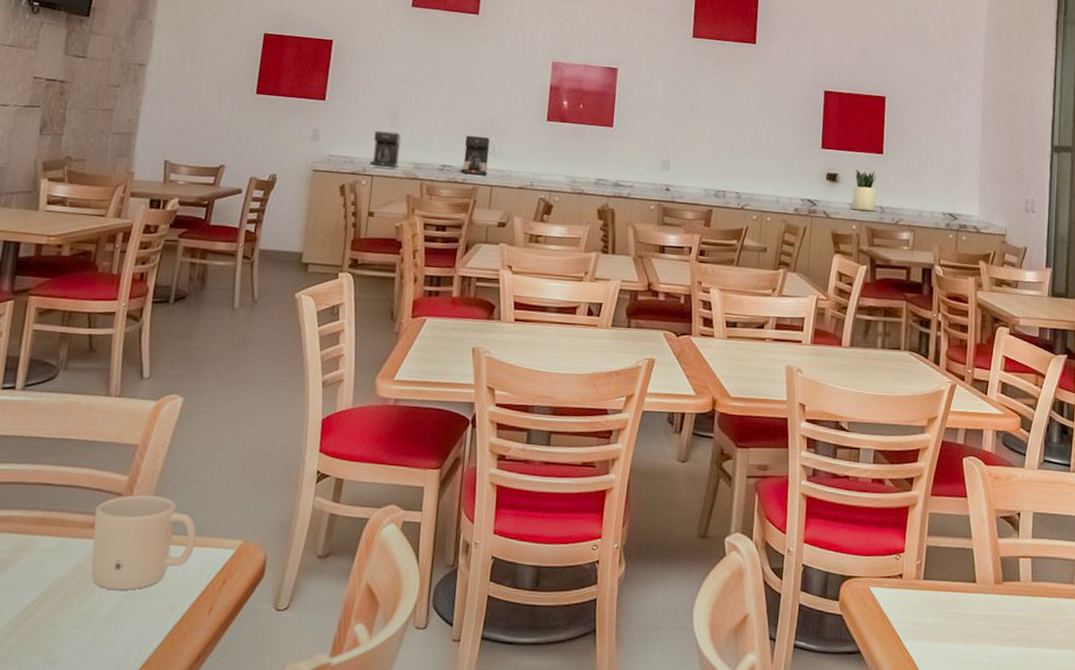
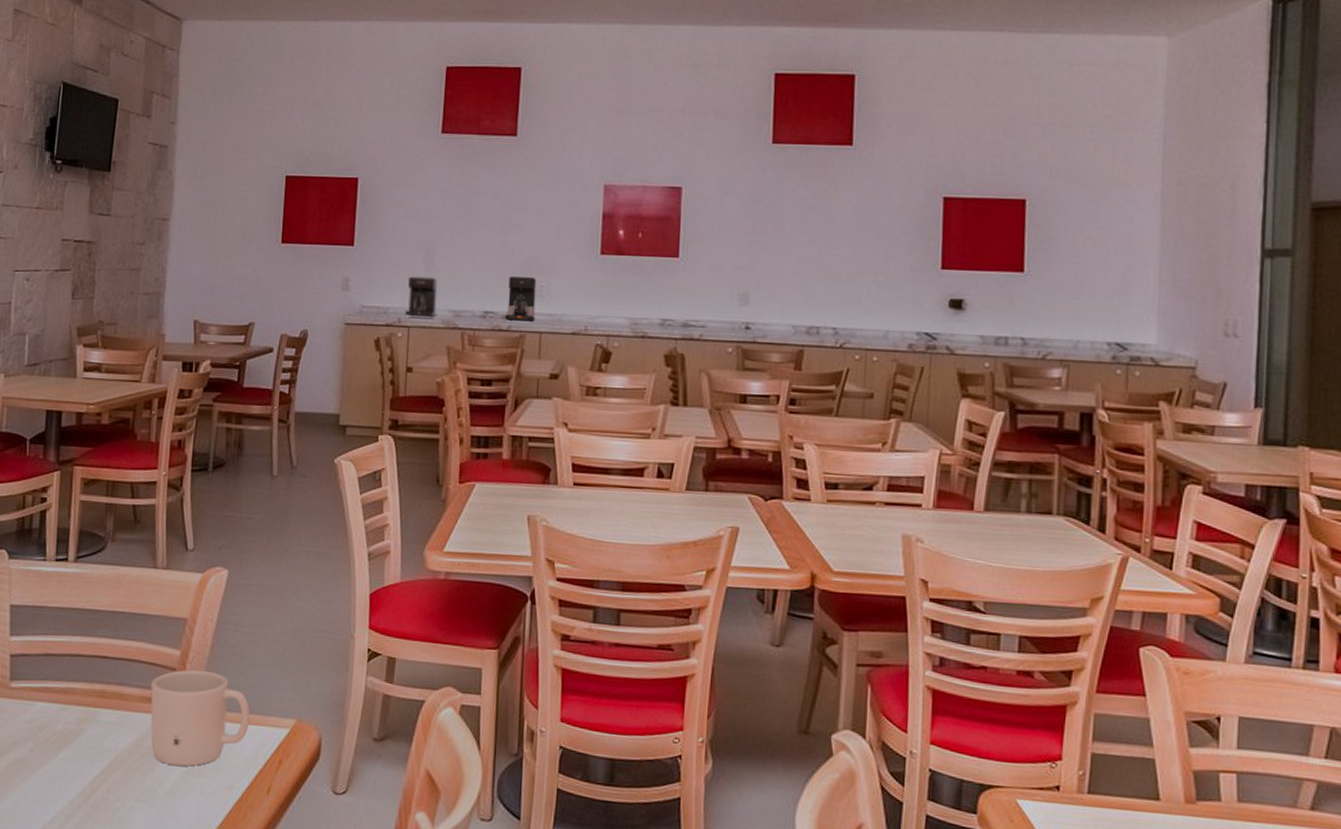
planter: present [849,170,878,213] -> none [979,293,1018,347]

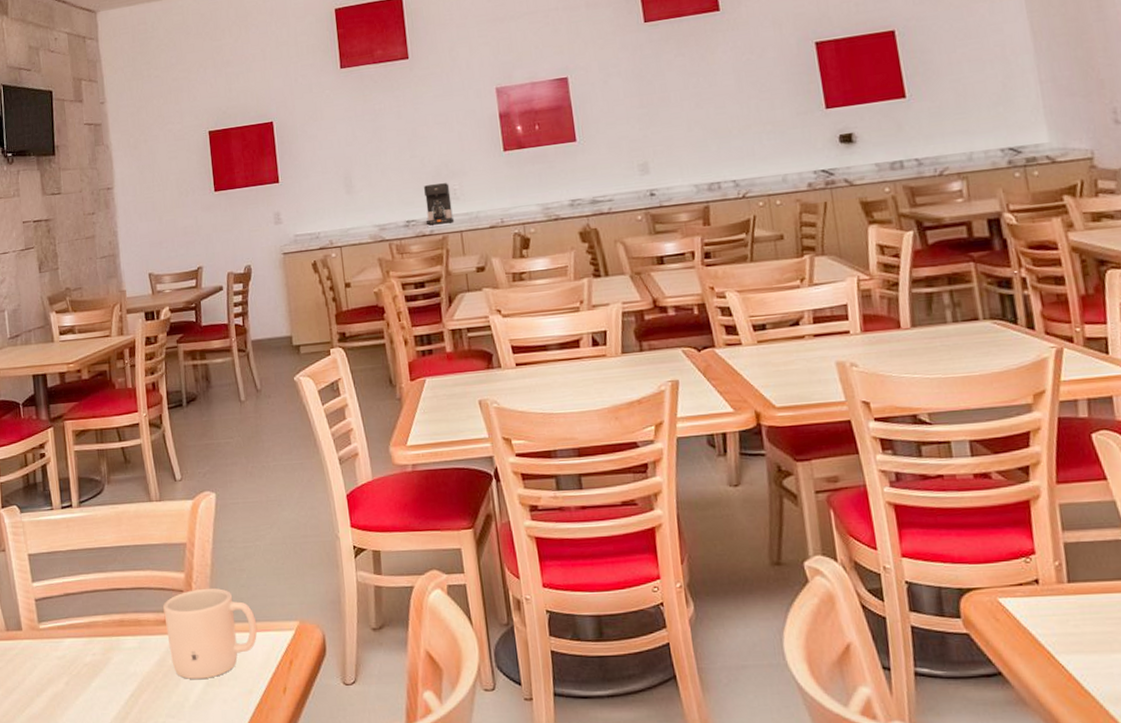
coffee maker: present [405,276,438,318] -> none [333,198,364,238]

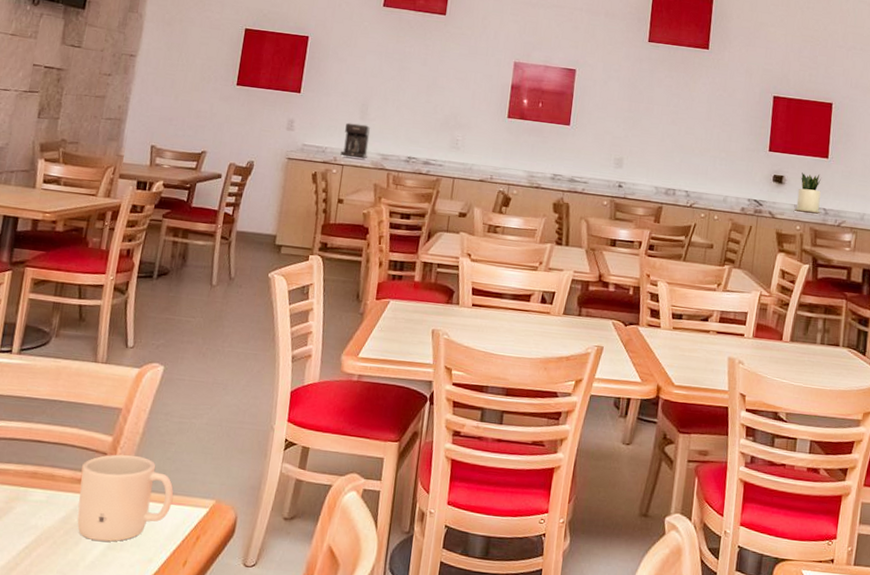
coffee maker: none [333,198,364,238] -> present [340,122,370,159]
coffee maker: present [424,183,455,227] -> none [425,130,454,170]
planter: none [874,119,913,172] -> present [794,172,822,215]

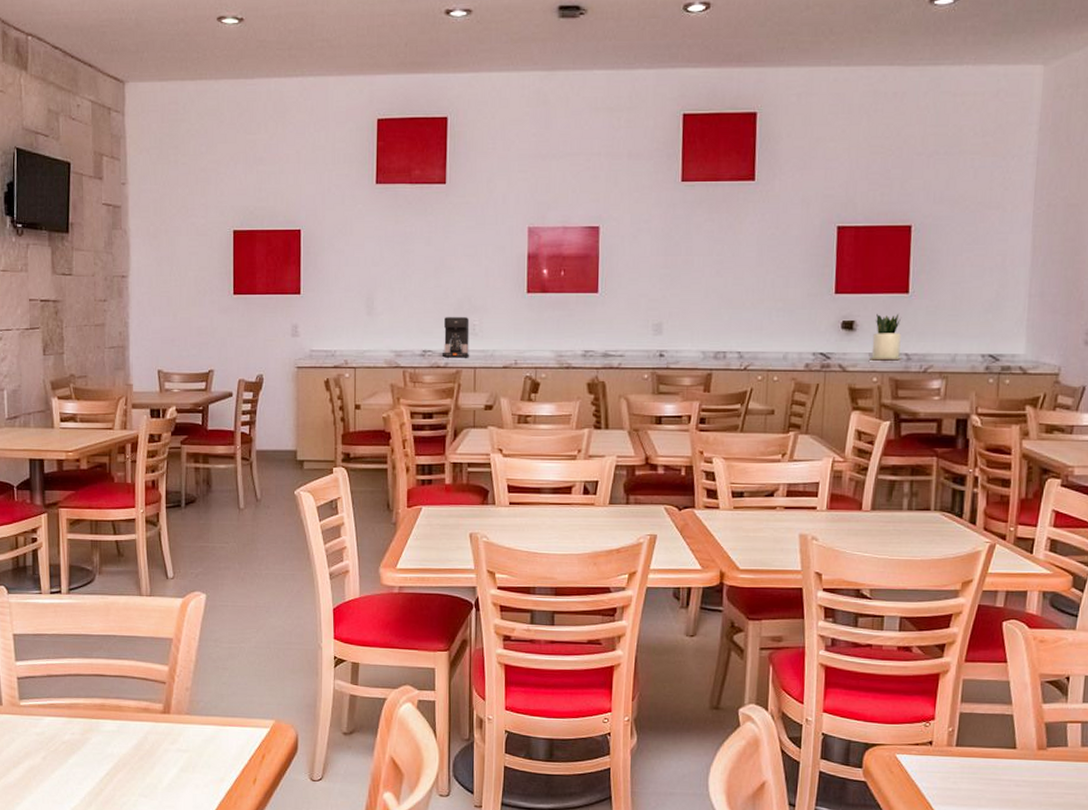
mug: present [77,454,174,542] -> none [145,682,234,765]
coffee maker: present [340,122,370,159] -> none [351,320,380,359]
coffee maker: none [425,130,454,170] -> present [443,317,470,359]

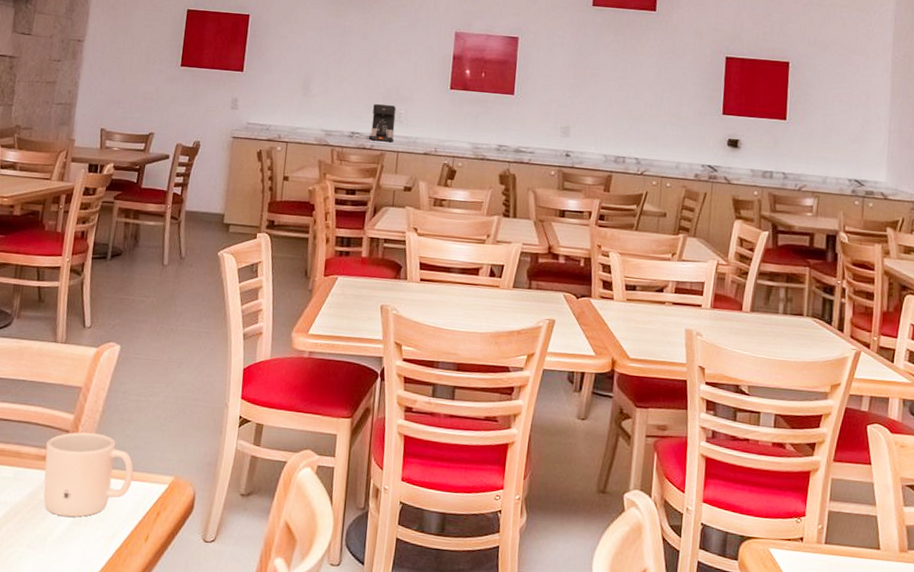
mug: none [145,682,234,765] -> present [43,432,134,517]
planter: present [868,313,902,362] -> none [750,136,780,179]

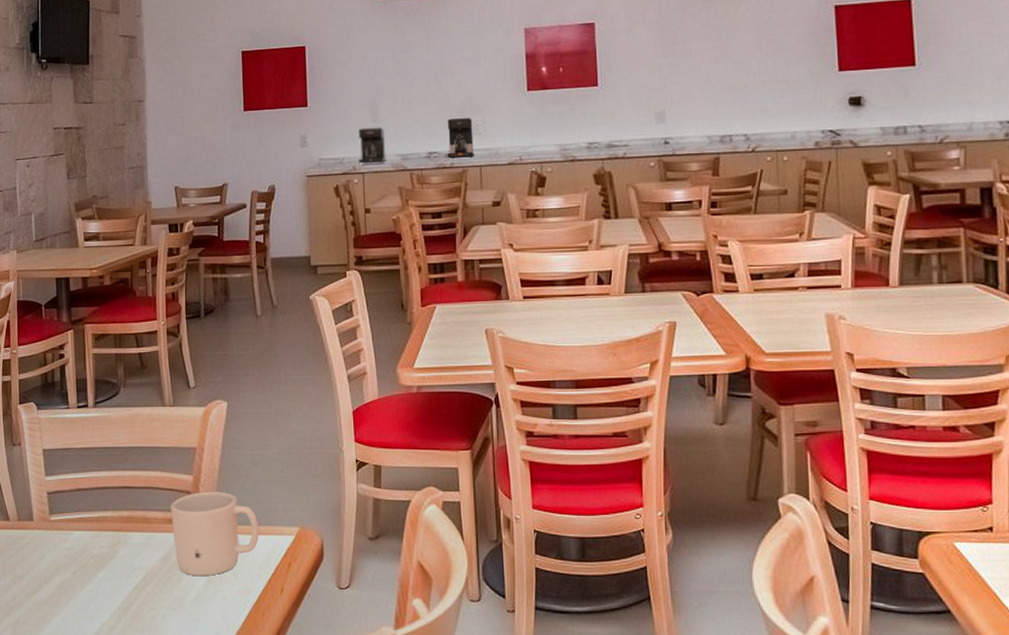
coffee maker: none [284,99,313,136] -> present [359,127,386,164]

